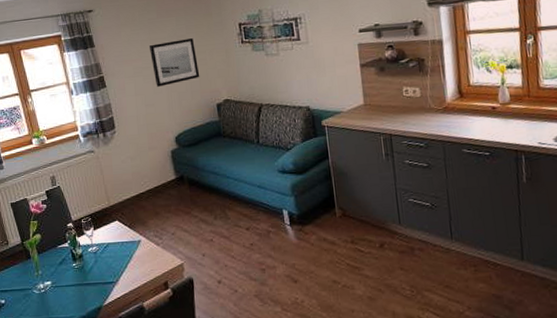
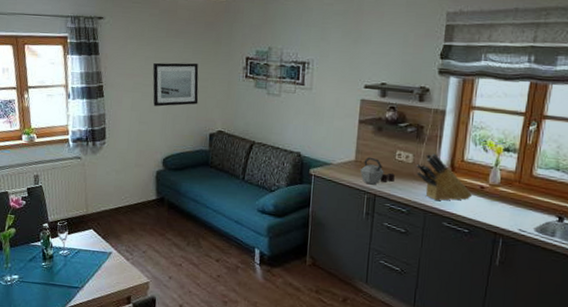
kettle: none [370,98,407,126] -> present [359,157,395,185]
knife block: none [425,83,485,130] -> present [416,153,472,201]

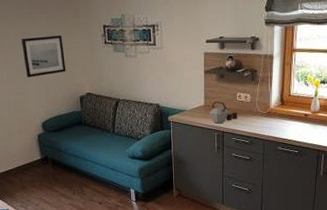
knife block: present [416,153,472,201] -> none [254,92,298,131]

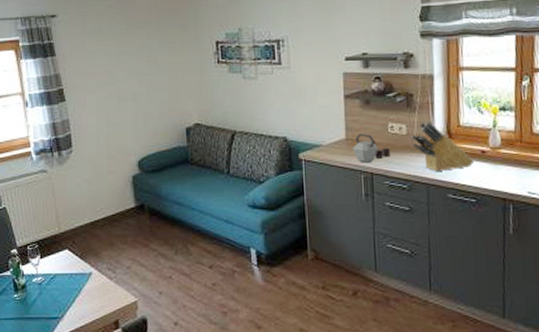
wall art: present [21,36,66,77] -> none [115,54,170,105]
knife block: none [254,92,298,131] -> present [412,121,474,172]

